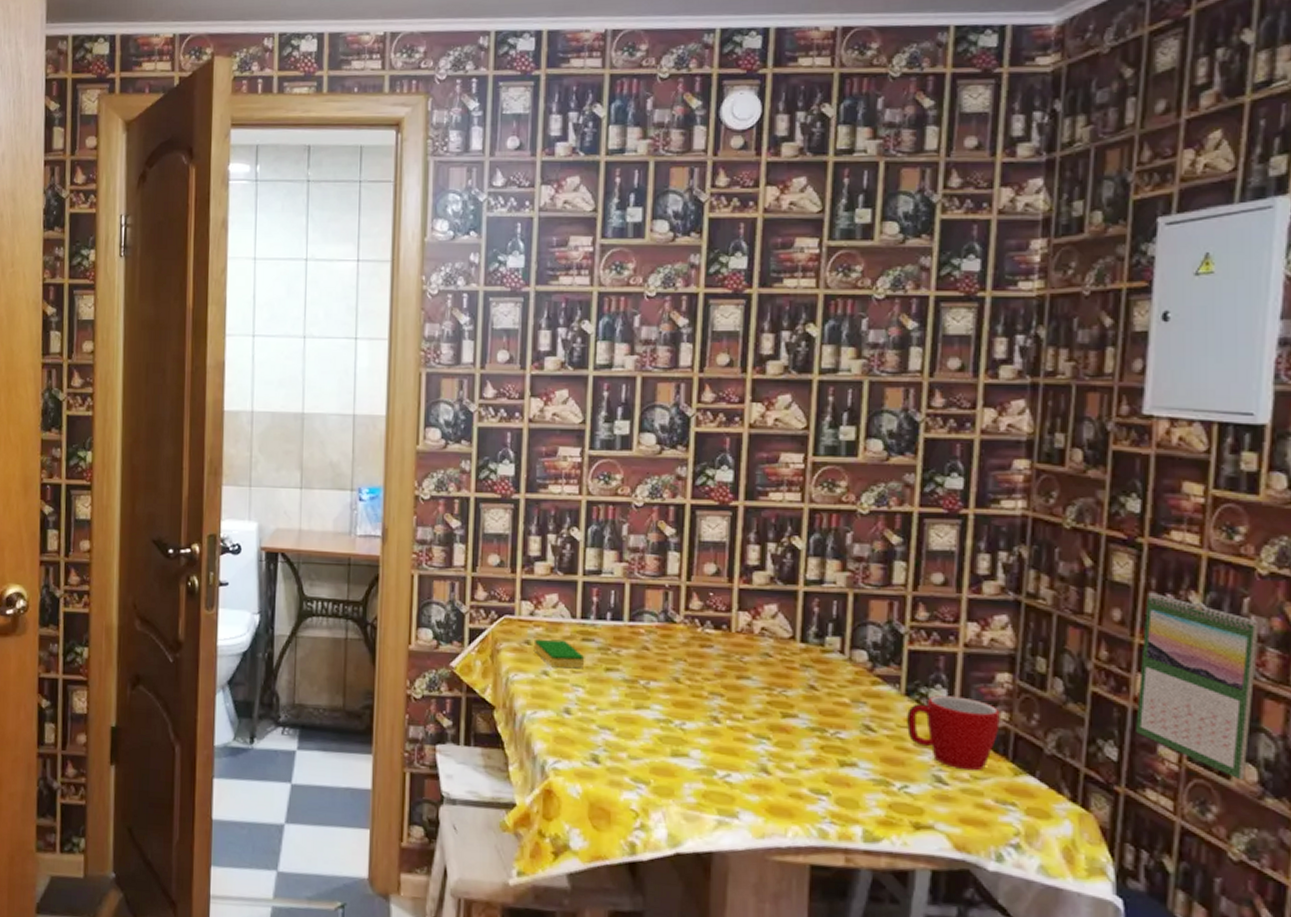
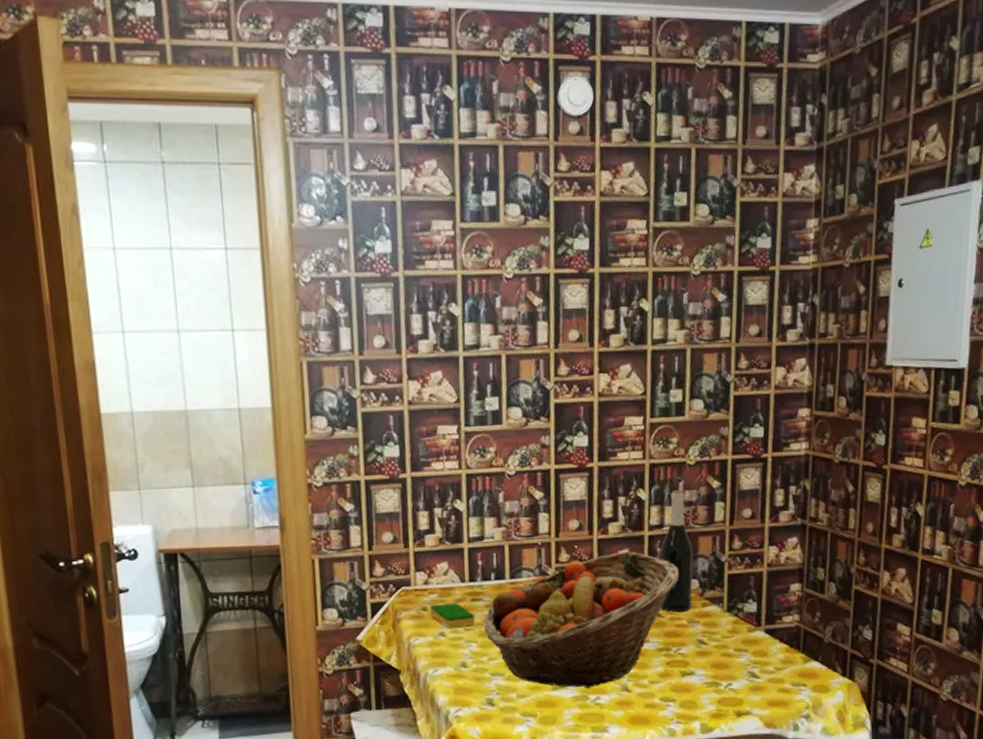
fruit basket: none [594,606,841,762] -> present [484,551,679,689]
wine bottle: none [816,542,862,688] -> present [660,490,693,613]
mug: present [907,695,1000,771] -> none [729,607,794,665]
calendar: present [1136,592,1259,781] -> none [883,507,960,642]

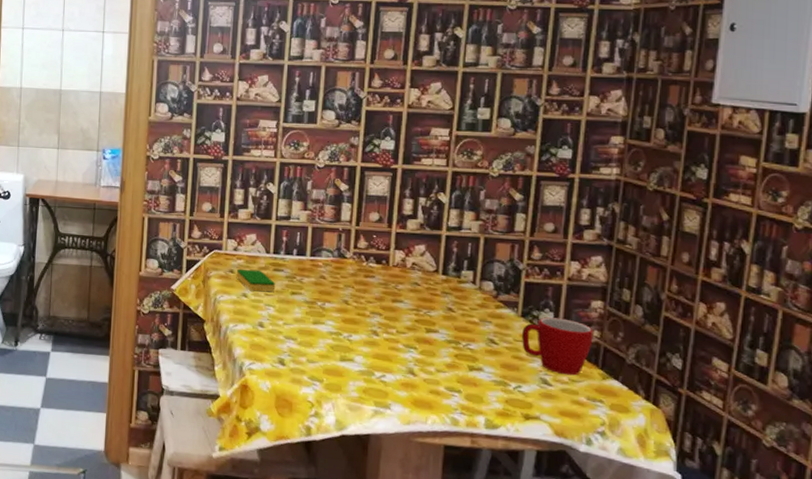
fruit basket: present [484,551,679,689] -> none [282,246,474,366]
wine bottle: present [660,490,693,613] -> none [453,198,490,311]
mug: none [729,607,794,665] -> present [522,317,593,376]

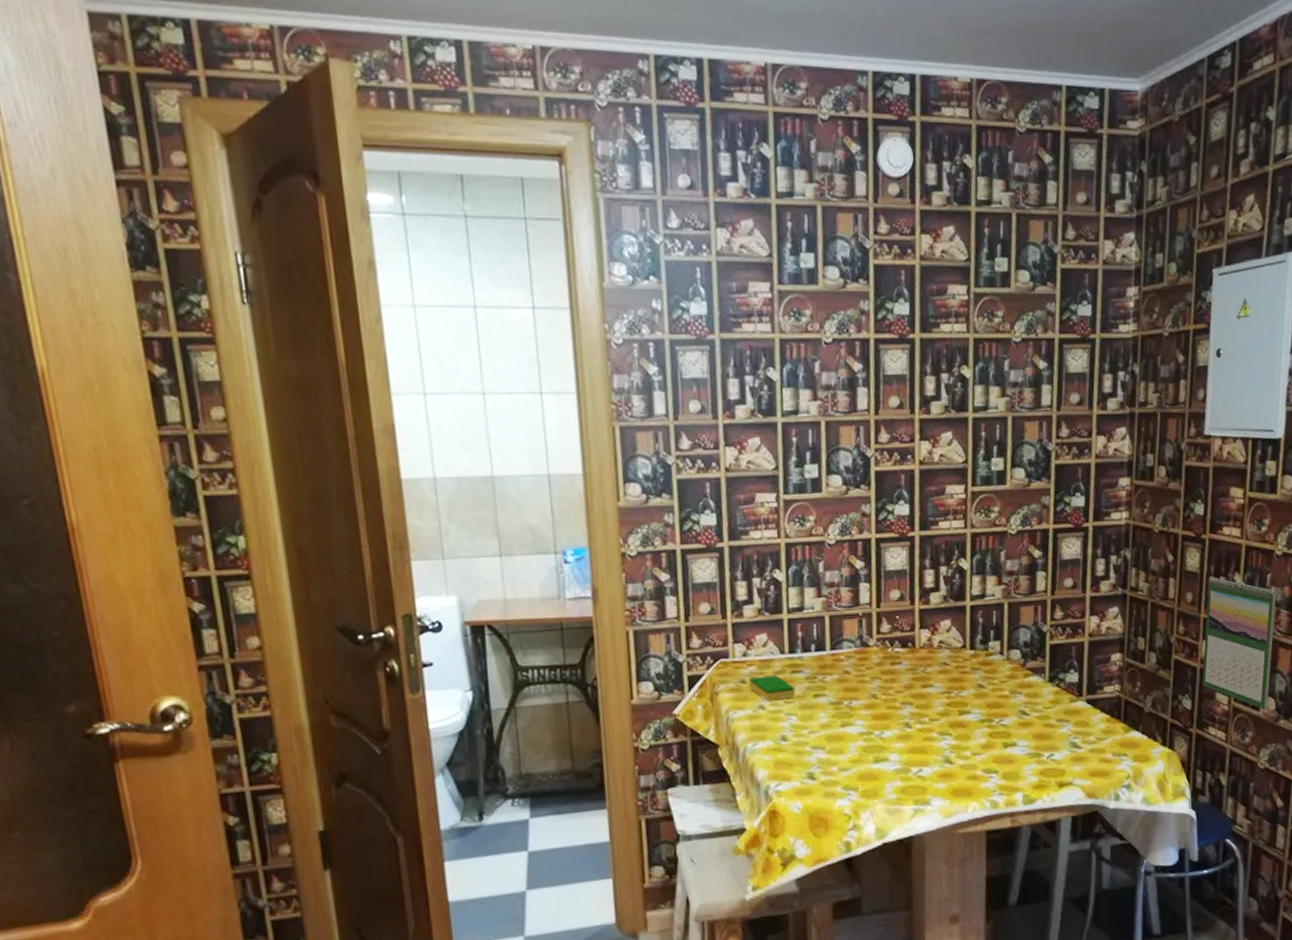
mug: present [522,317,593,376] -> none [1051,677,1115,735]
calendar: none [696,241,794,386] -> present [1202,577,1277,710]

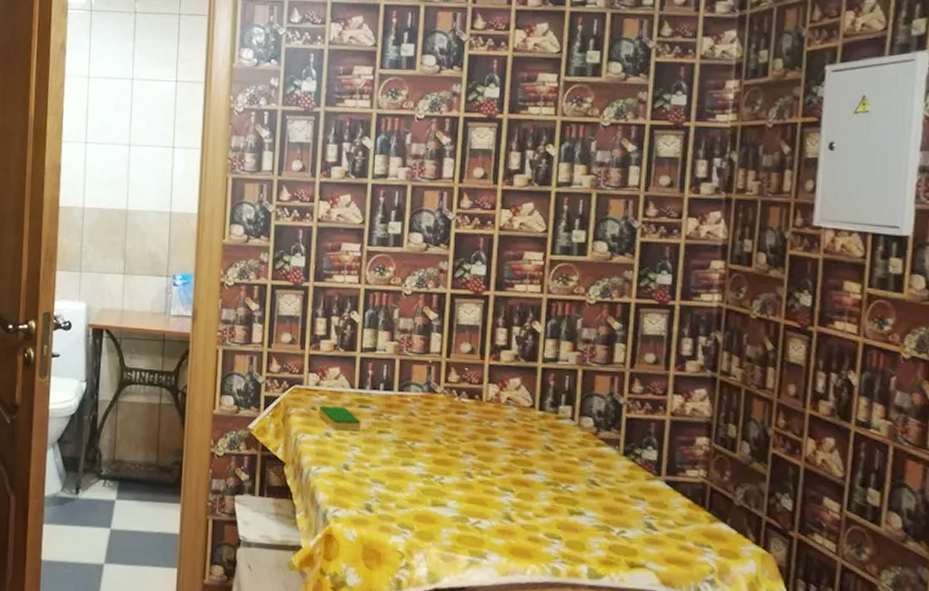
calendar: present [1202,577,1277,710] -> none [807,371,903,527]

